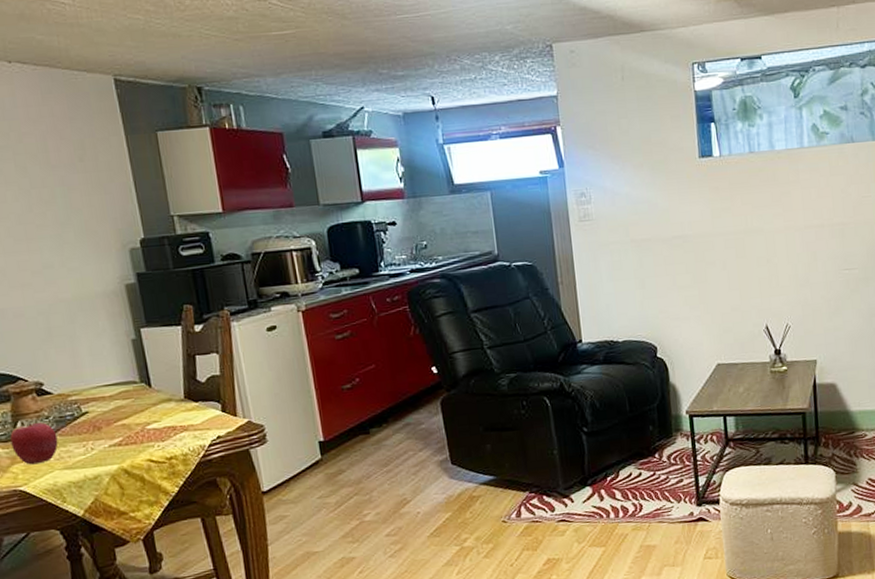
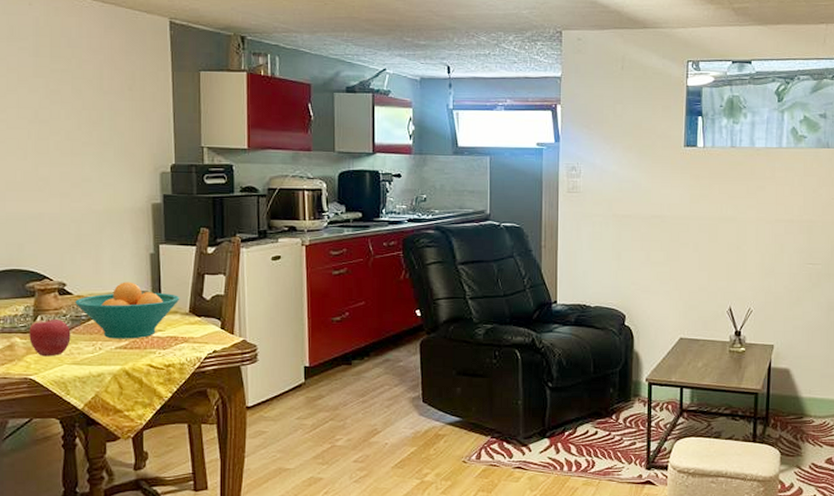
fruit bowl: none [56,372,172,437] -> present [75,282,180,339]

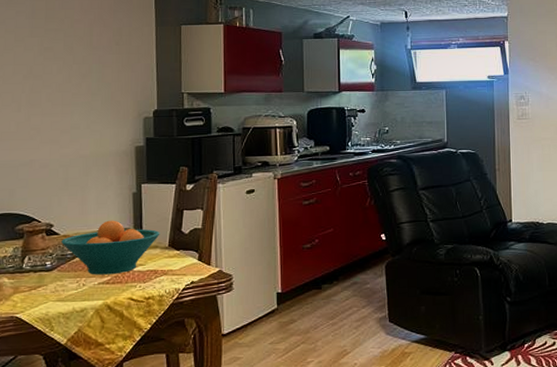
apple: present [29,318,71,357] -> none [17,258,57,295]

